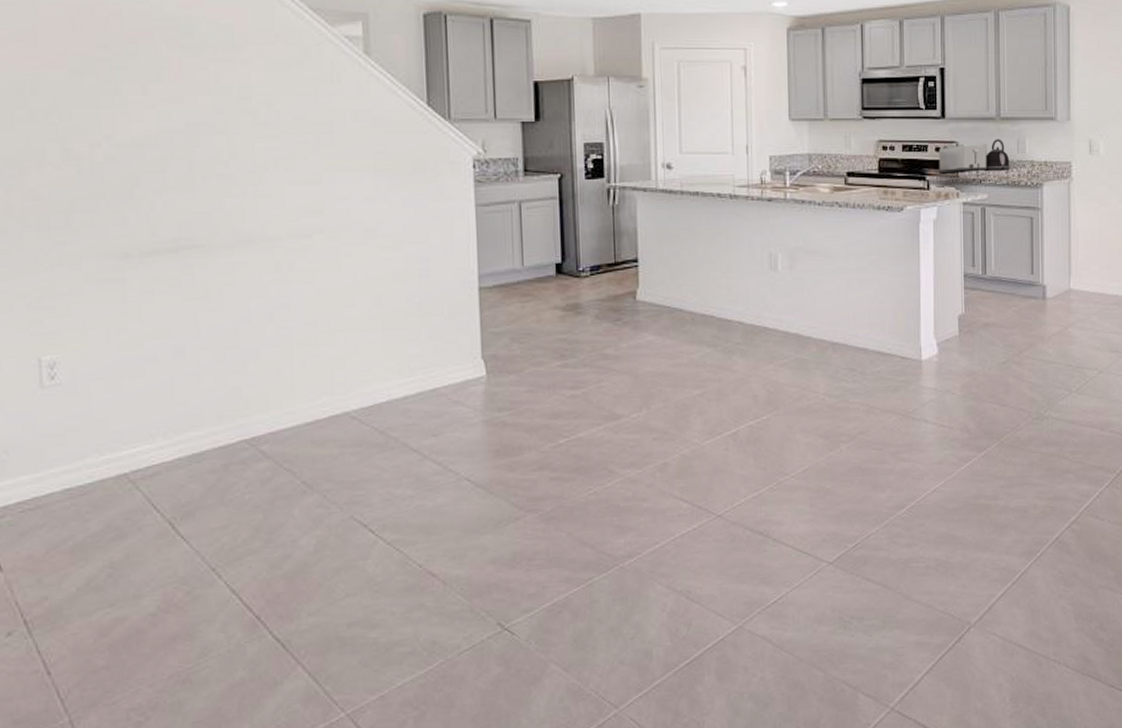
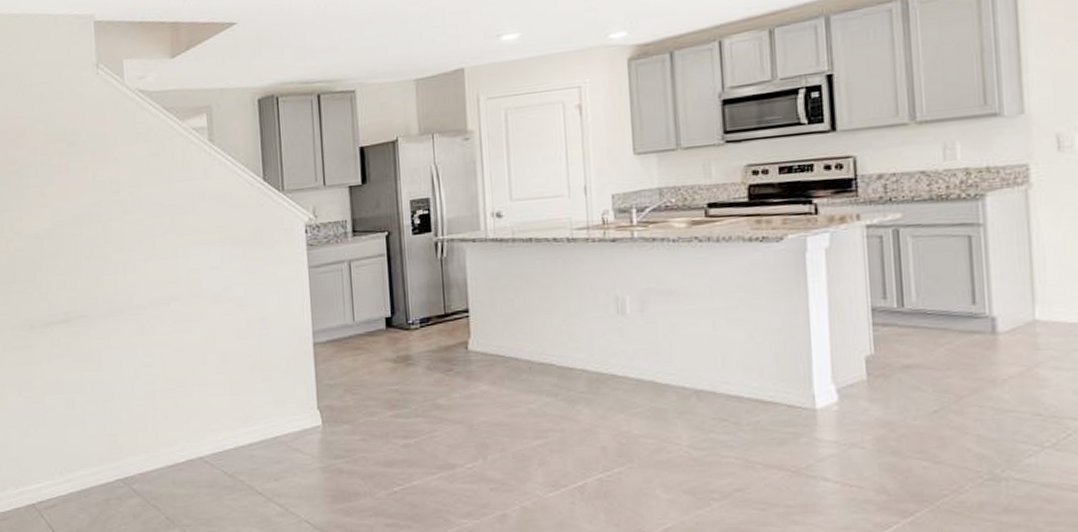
toaster: present [939,144,987,174] -> none [829,155,900,195]
kettle: present [984,139,1010,172] -> none [894,146,934,187]

